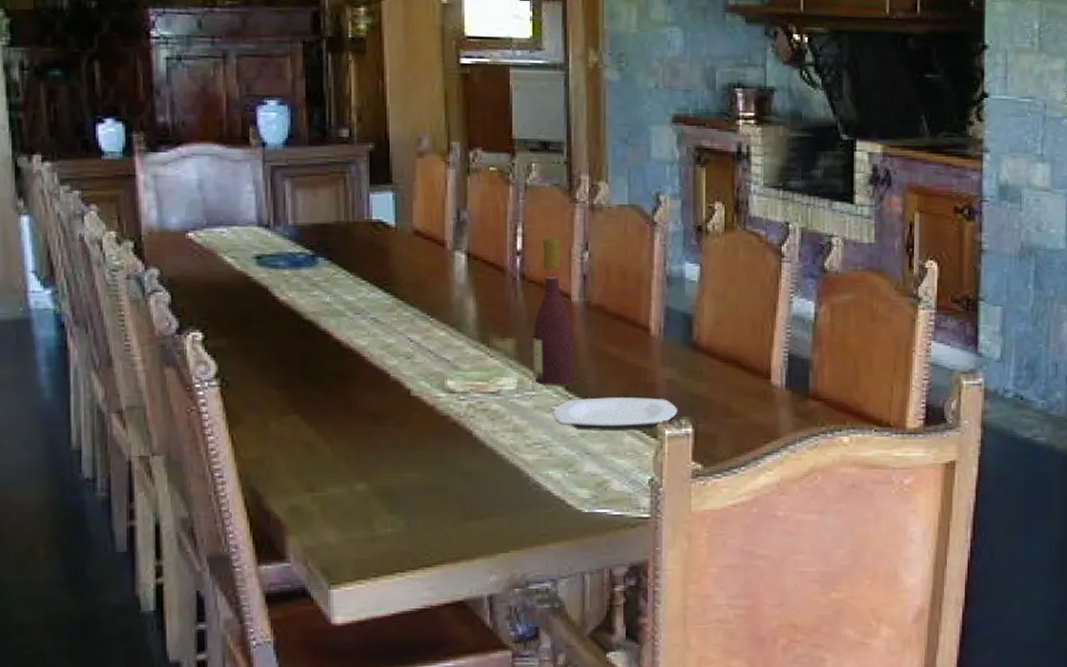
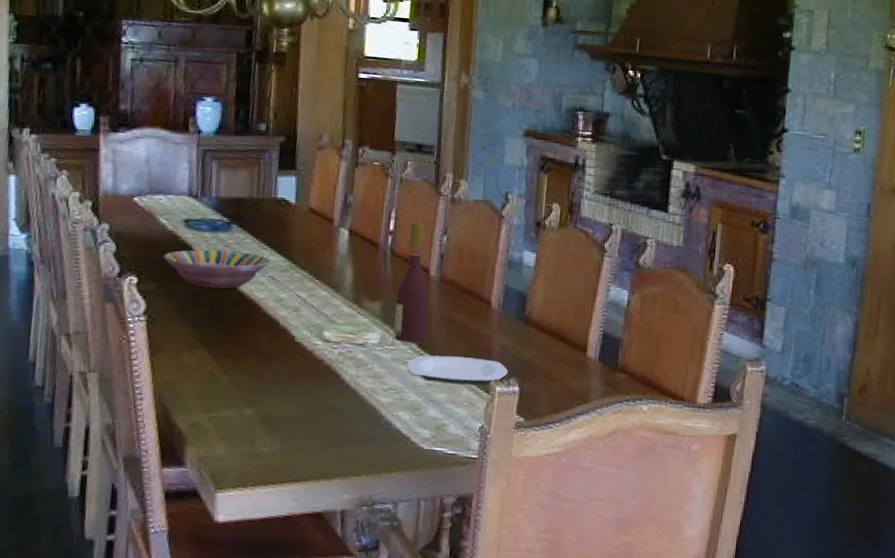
serving bowl: none [233,290,371,339] -> present [163,249,271,289]

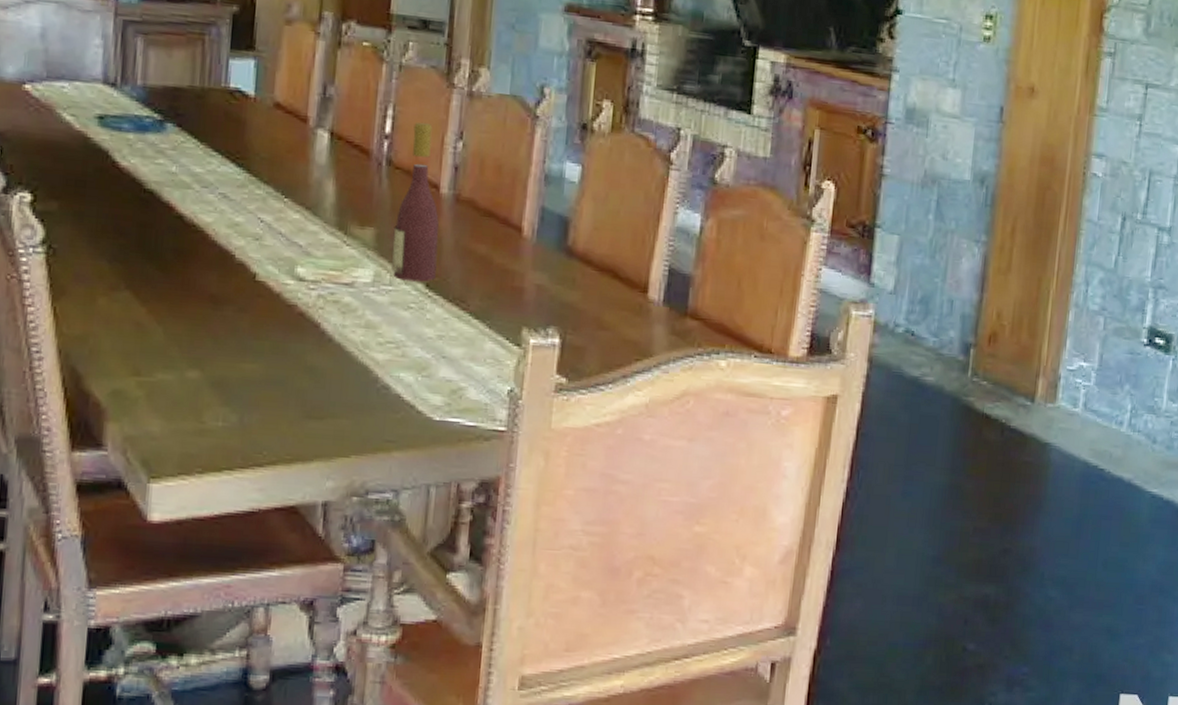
serving bowl: present [163,249,271,289] -> none [68,156,222,210]
plate: present [406,355,508,385] -> none [409,297,546,337]

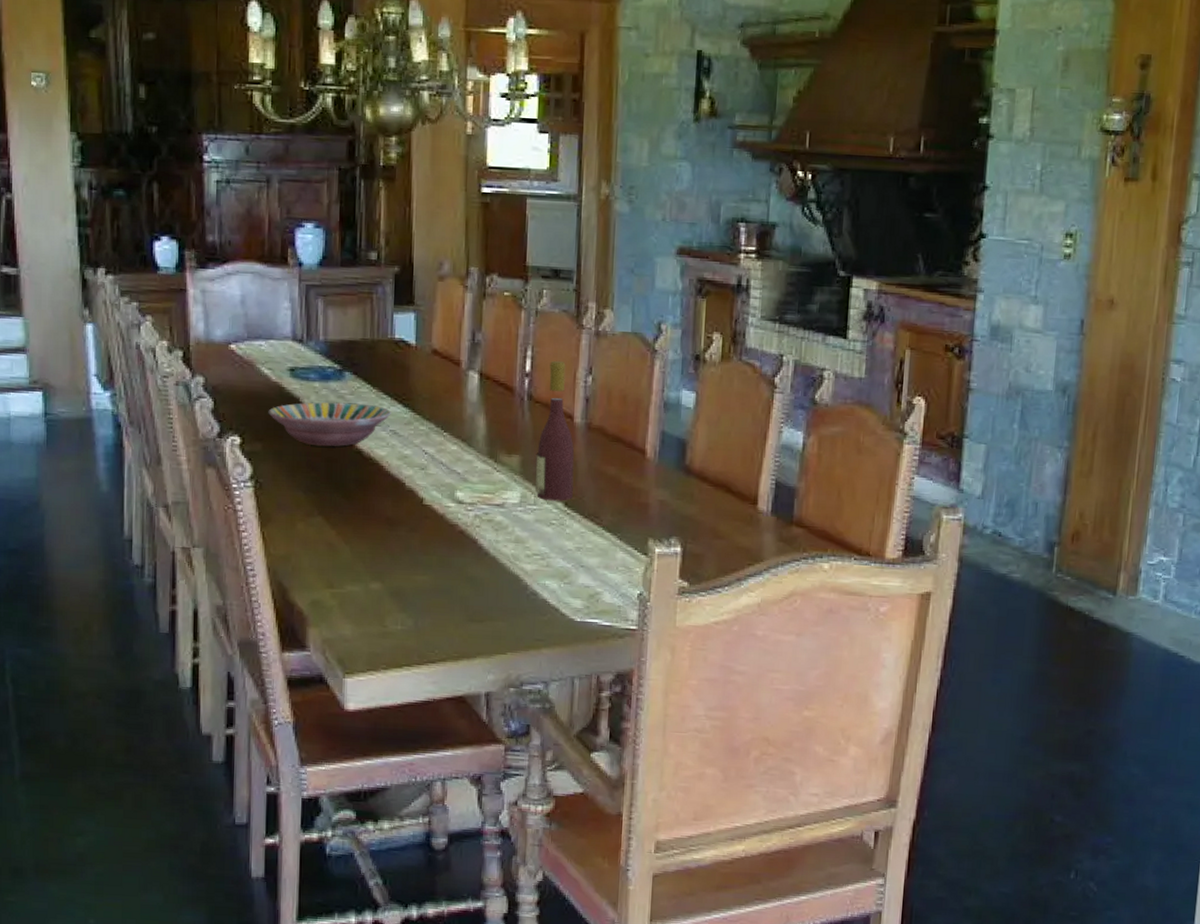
serving bowl: none [68,156,222,210] -> present [268,402,391,447]

